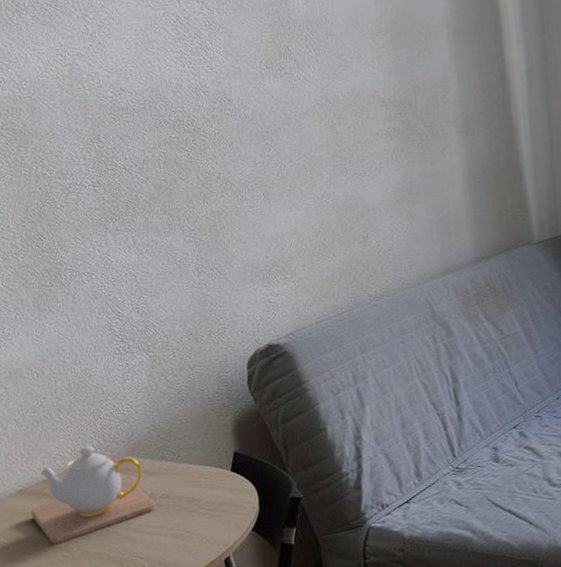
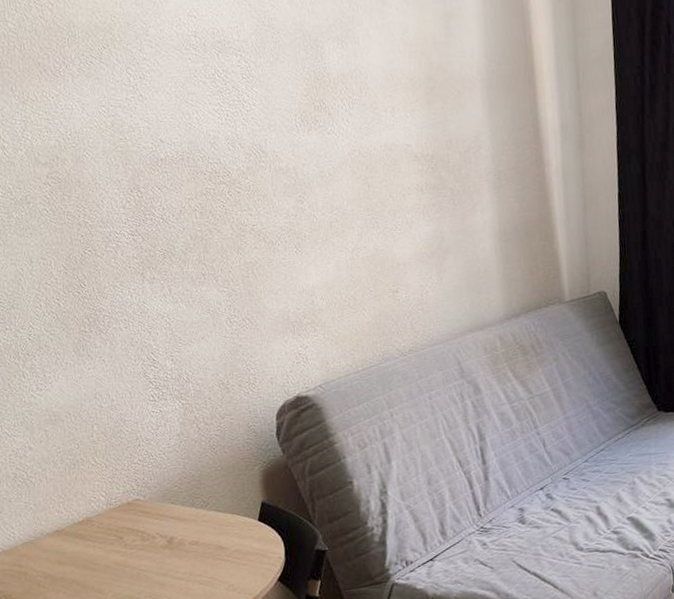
teapot: present [30,445,156,544] -> none [65,489,186,585]

